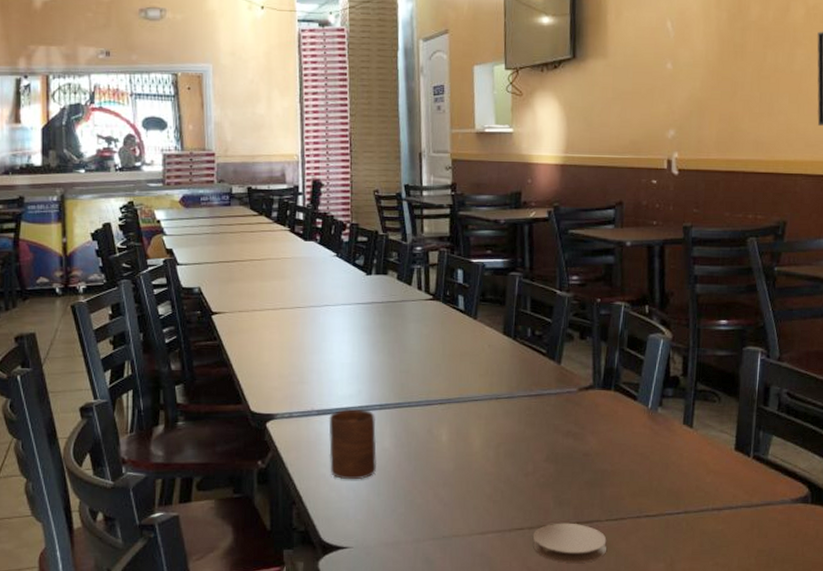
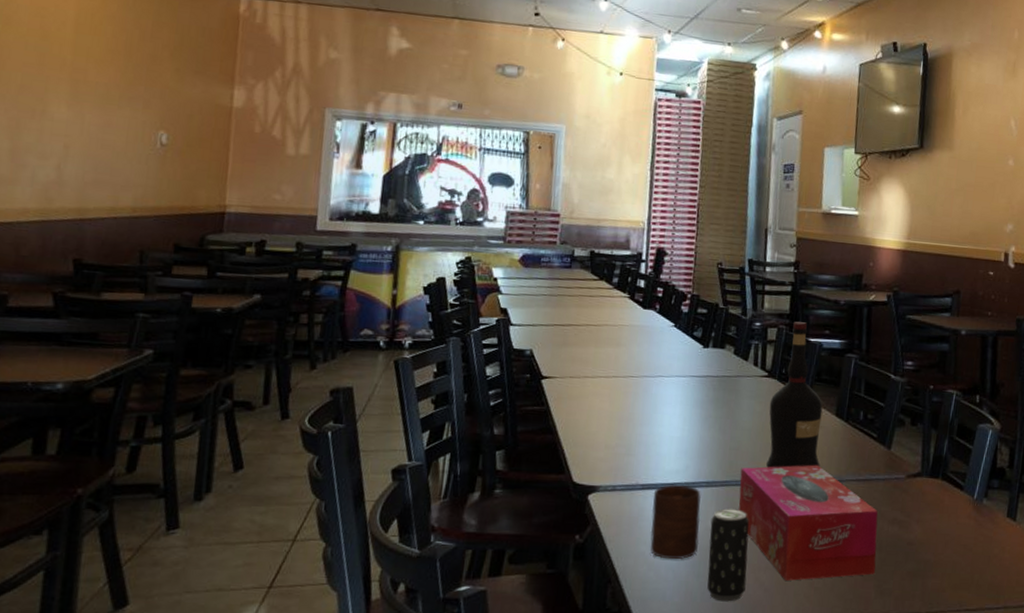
beverage can: none [387,429,426,518] -> present [707,508,749,602]
tissue box: none [412,383,553,495] -> present [738,464,878,581]
liquor: none [436,244,491,388] -> present [766,321,823,468]

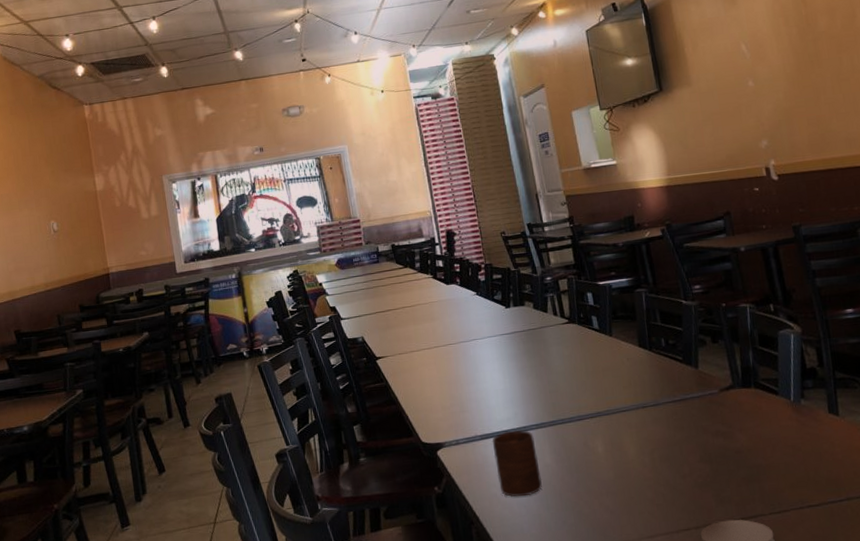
beverage can: present [707,508,749,602] -> none [547,444,593,528]
tissue box: present [738,464,878,581] -> none [563,393,711,502]
liquor: present [766,321,823,468] -> none [575,269,635,403]

